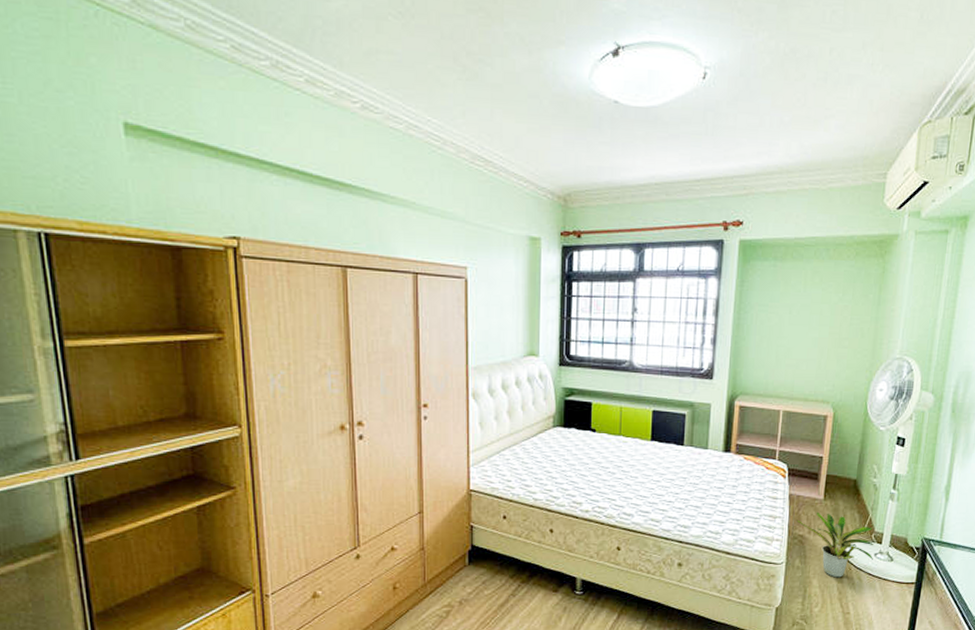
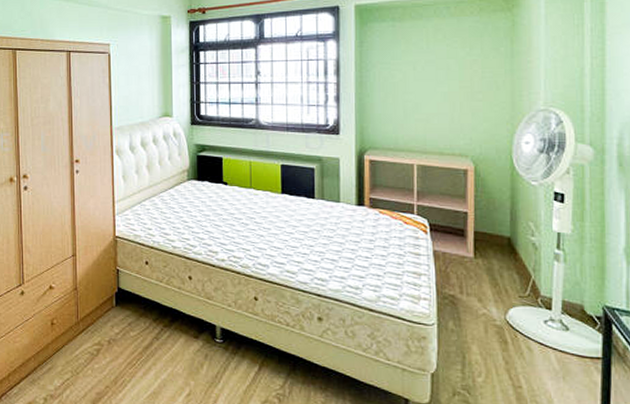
potted plant: present [795,511,874,578] -> none [444,270,543,345]

